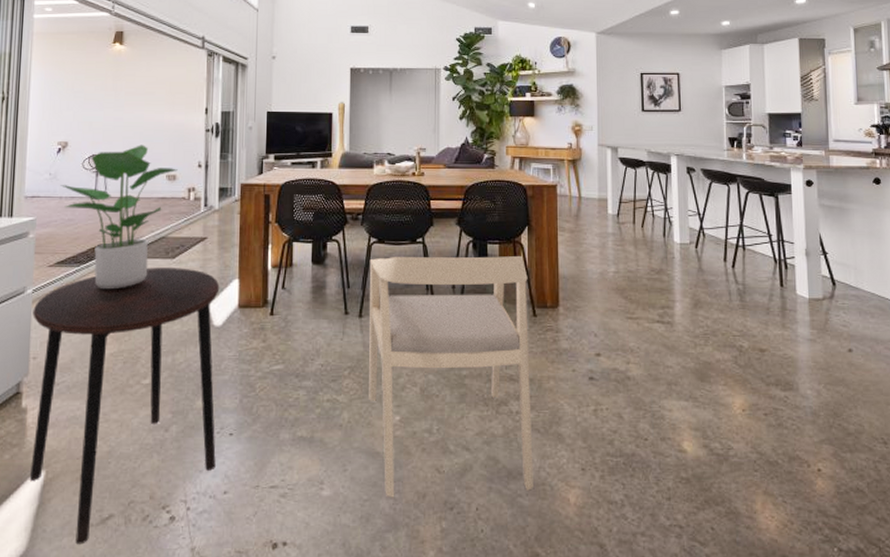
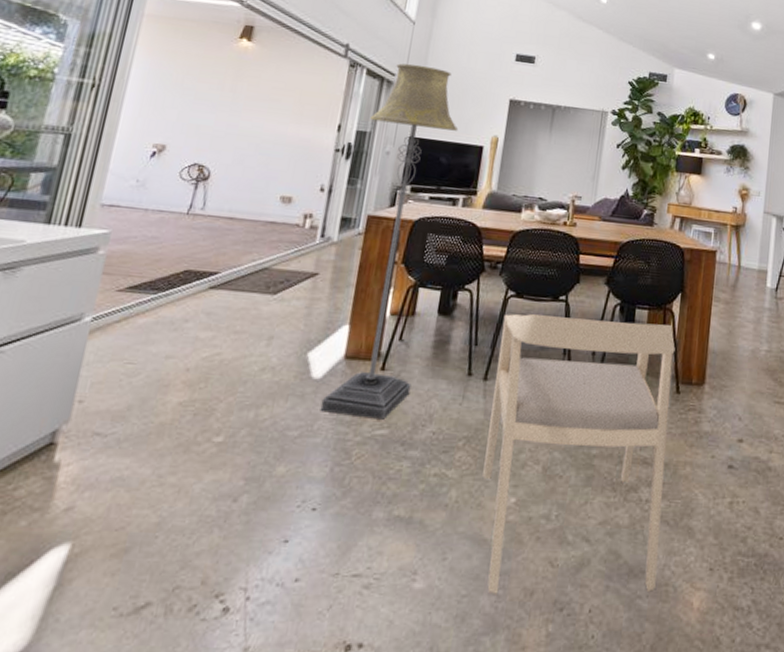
side table: present [29,267,220,545] -> none [48,302,326,640]
potted plant: present [60,145,178,290] -> none [148,158,295,325]
floor lamp: none [224,47,309,357] -> present [320,63,459,420]

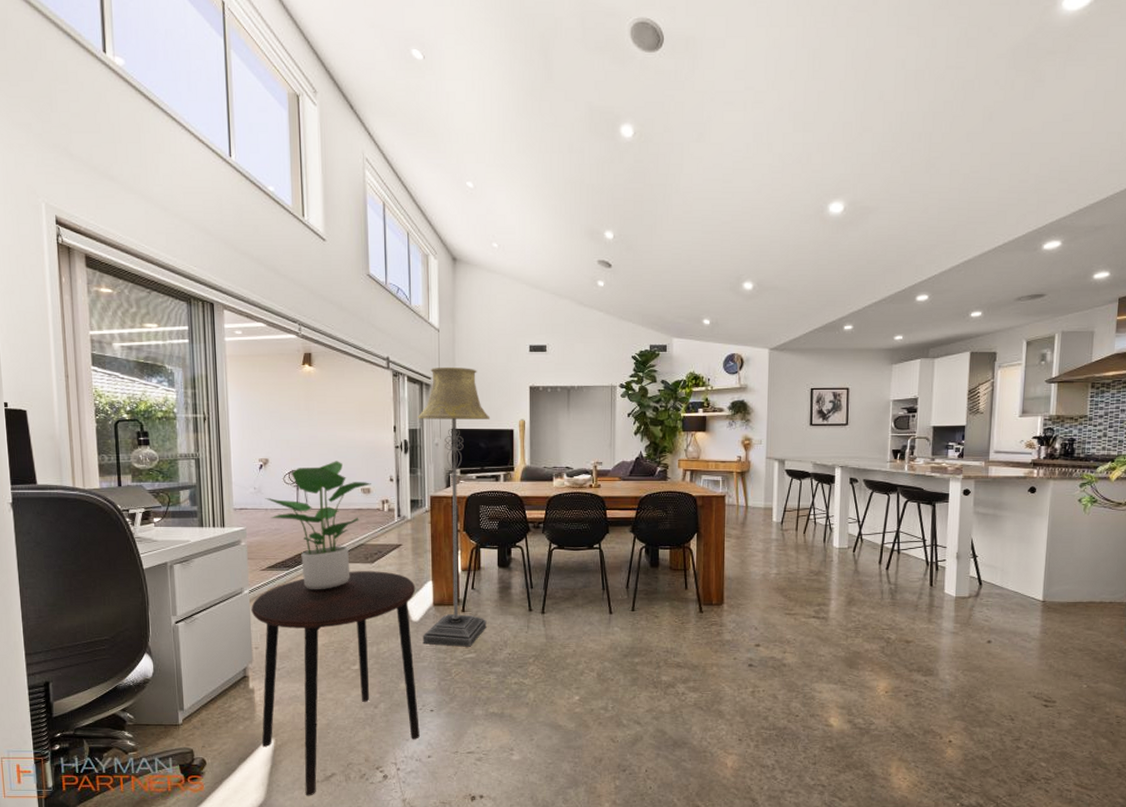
side table: none [48,302,326,640] -> present [251,571,420,796]
potted plant: none [148,158,295,325] -> present [265,461,371,590]
armchair: present [483,314,675,594] -> none [550,560,696,762]

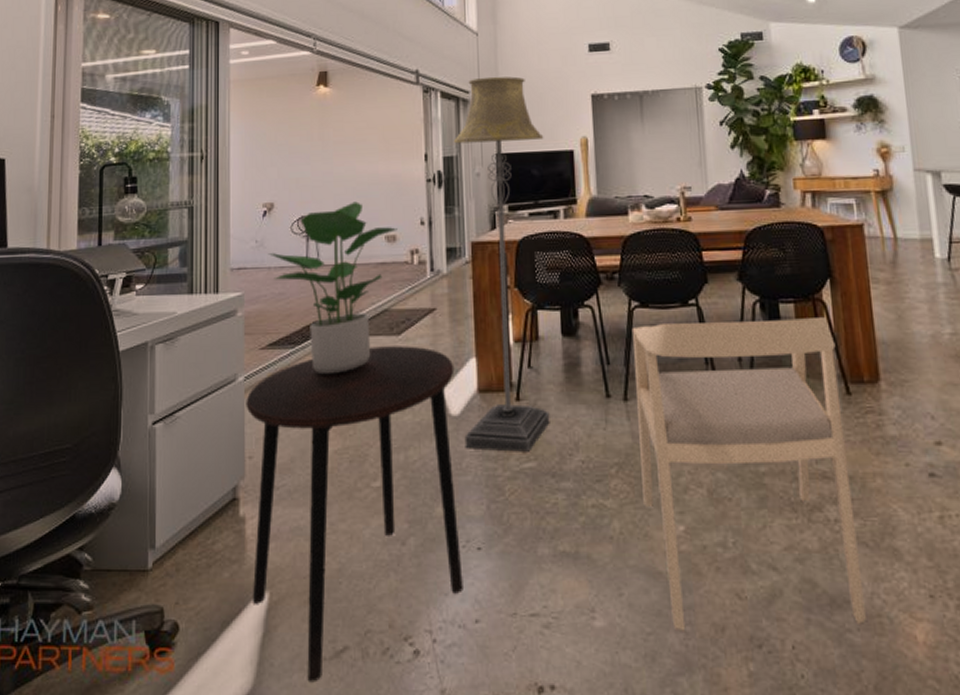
armchair: none [550,560,696,762] -> present [631,318,866,631]

